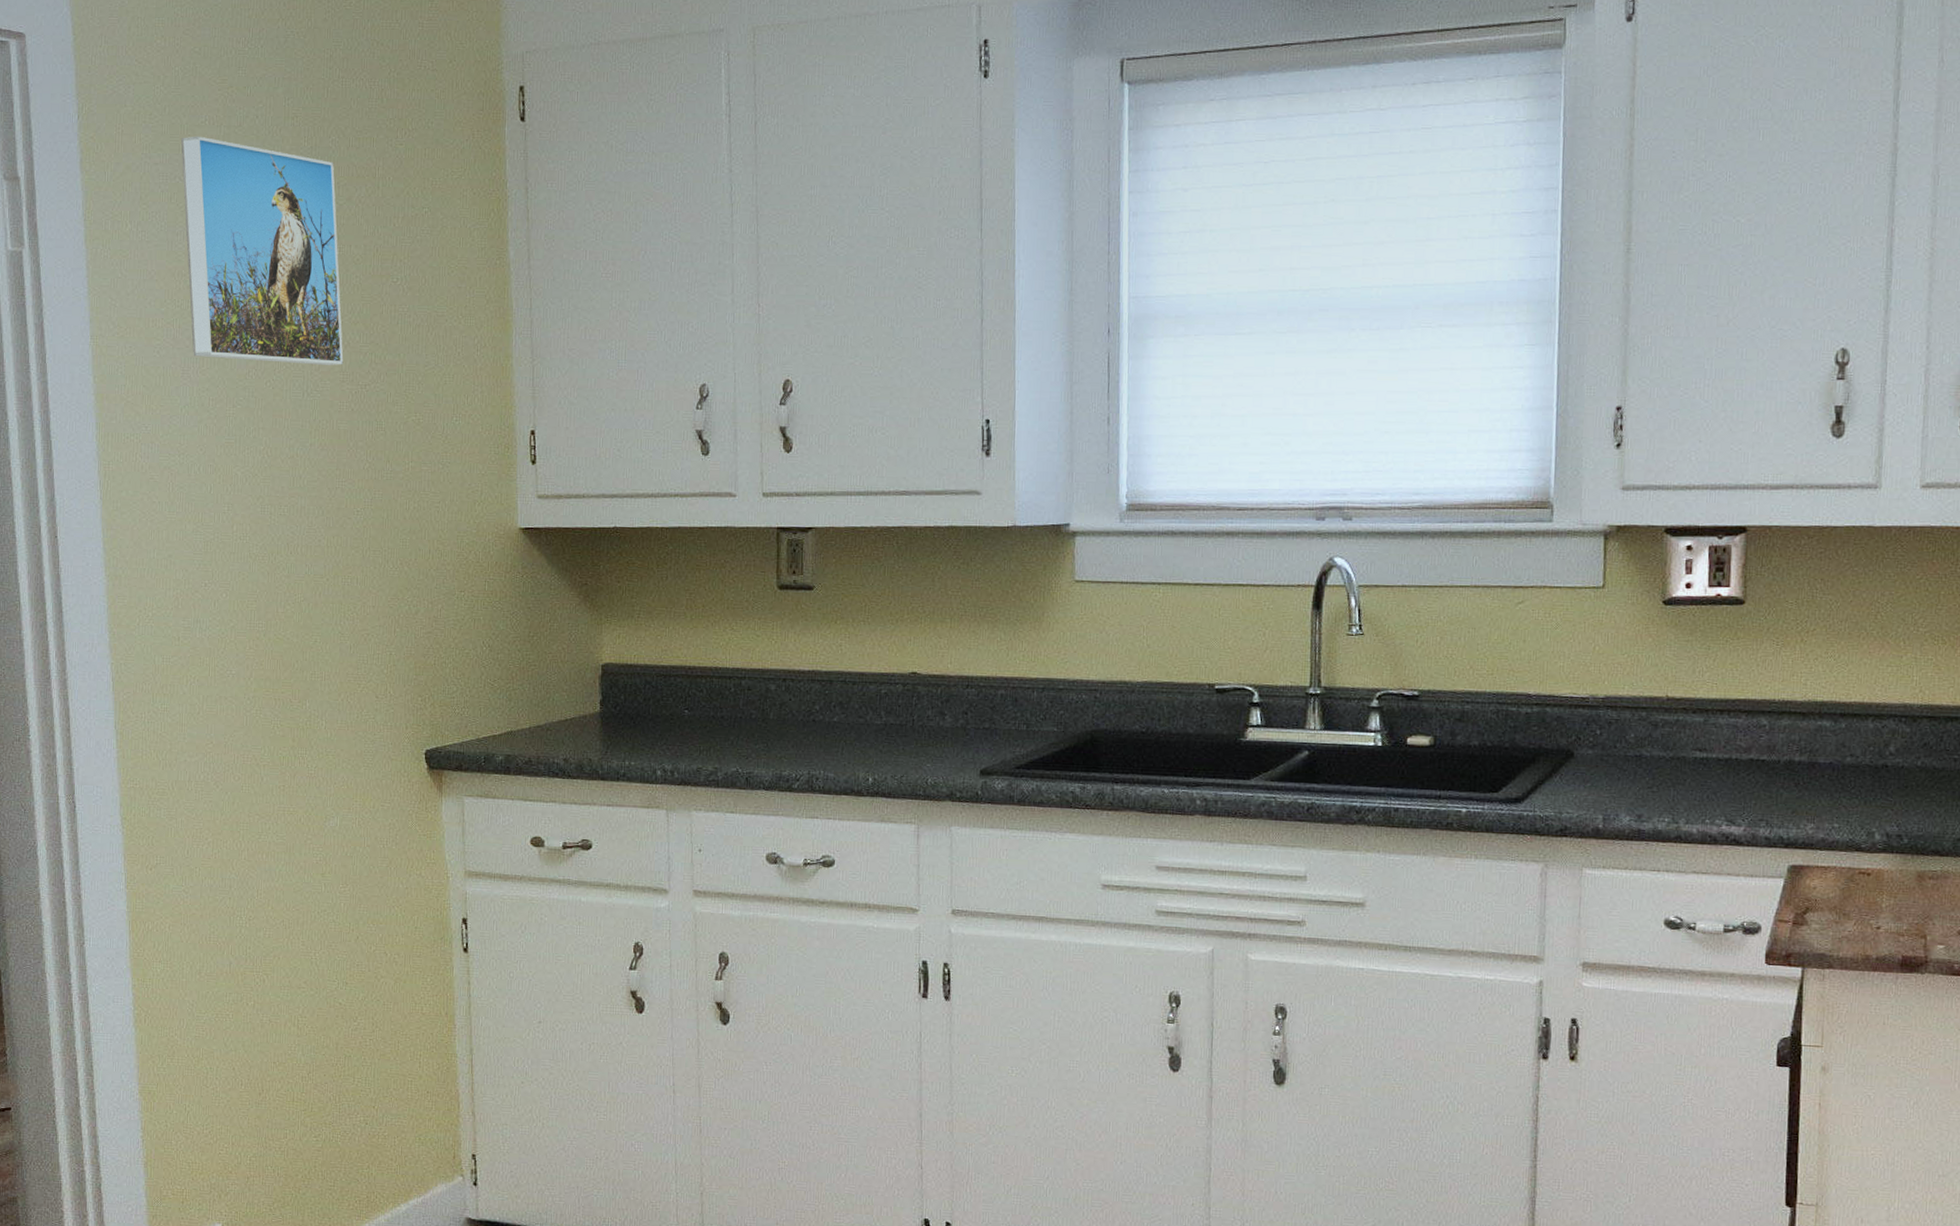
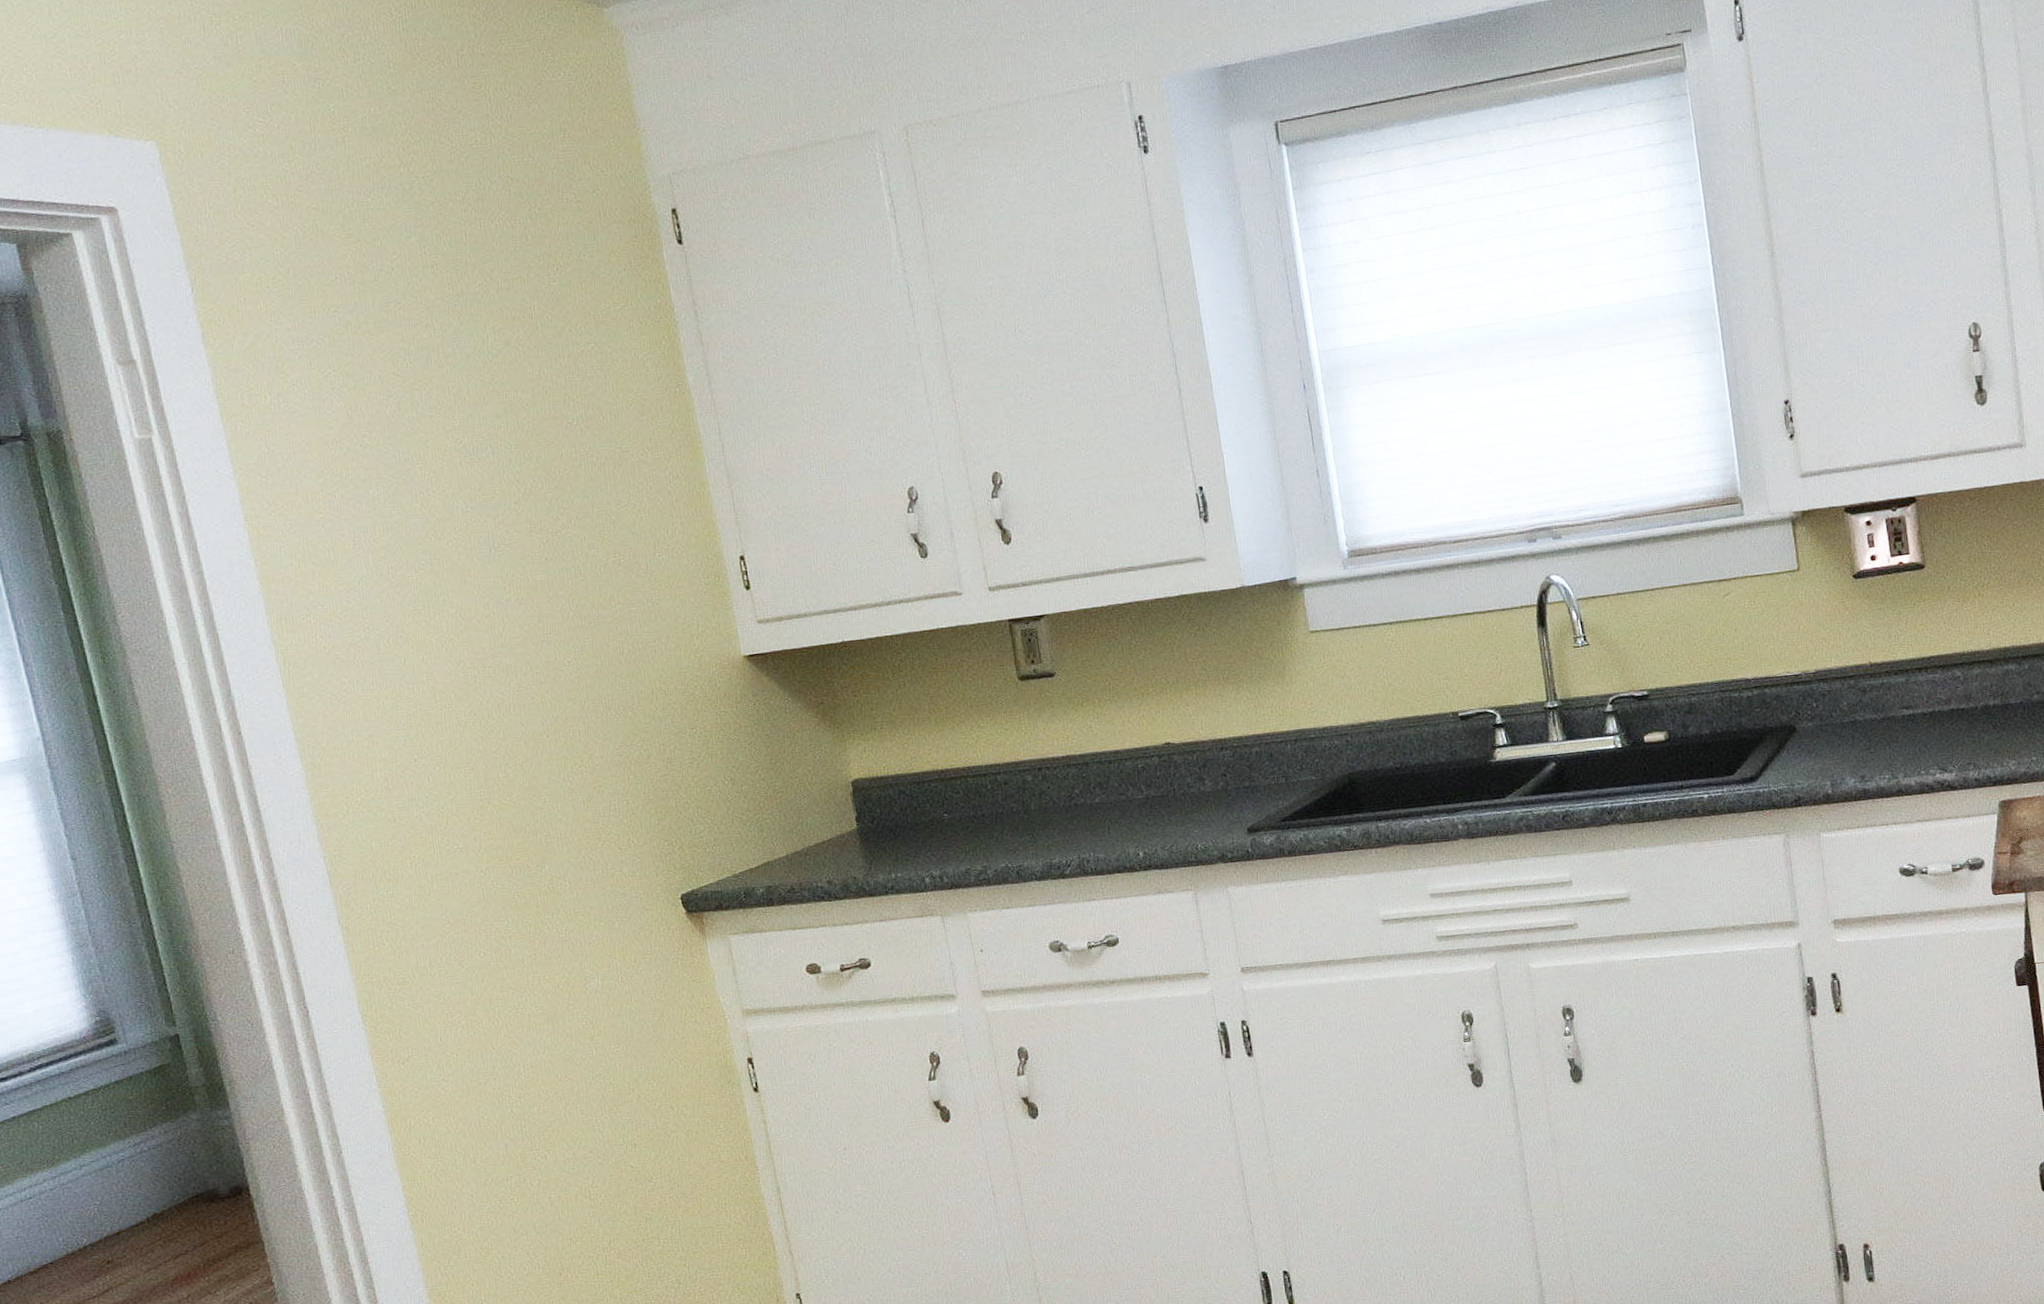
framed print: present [181,136,344,365] -> none [312,295,529,525]

